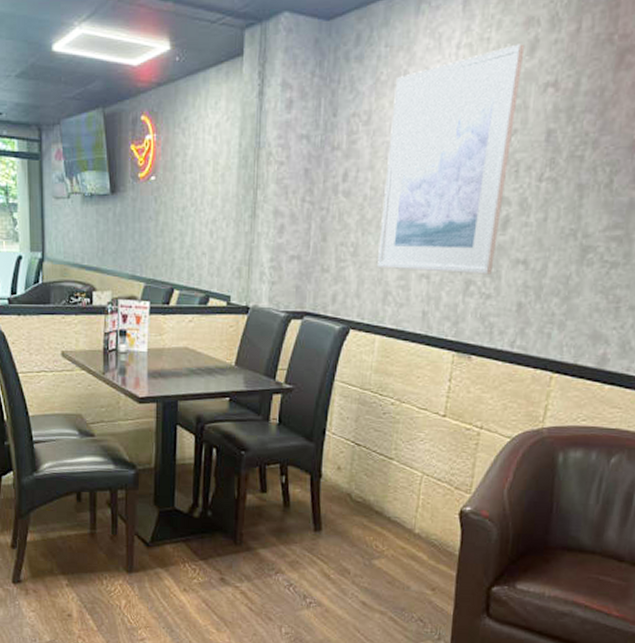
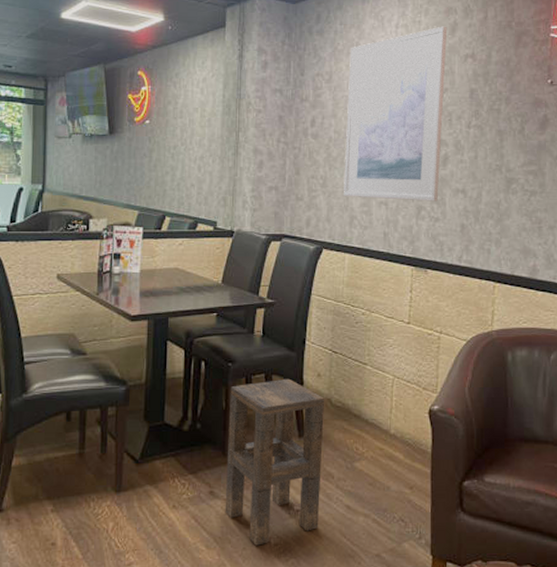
side table: none [235,470,345,633] -> present [225,378,325,546]

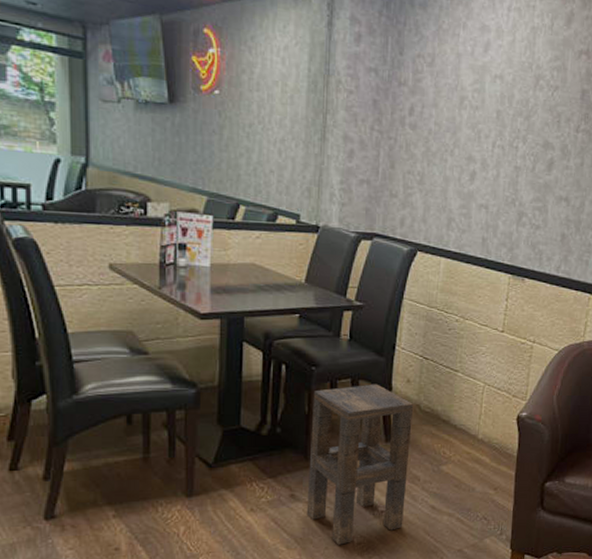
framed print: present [344,26,448,201] -> none [442,14,563,208]

